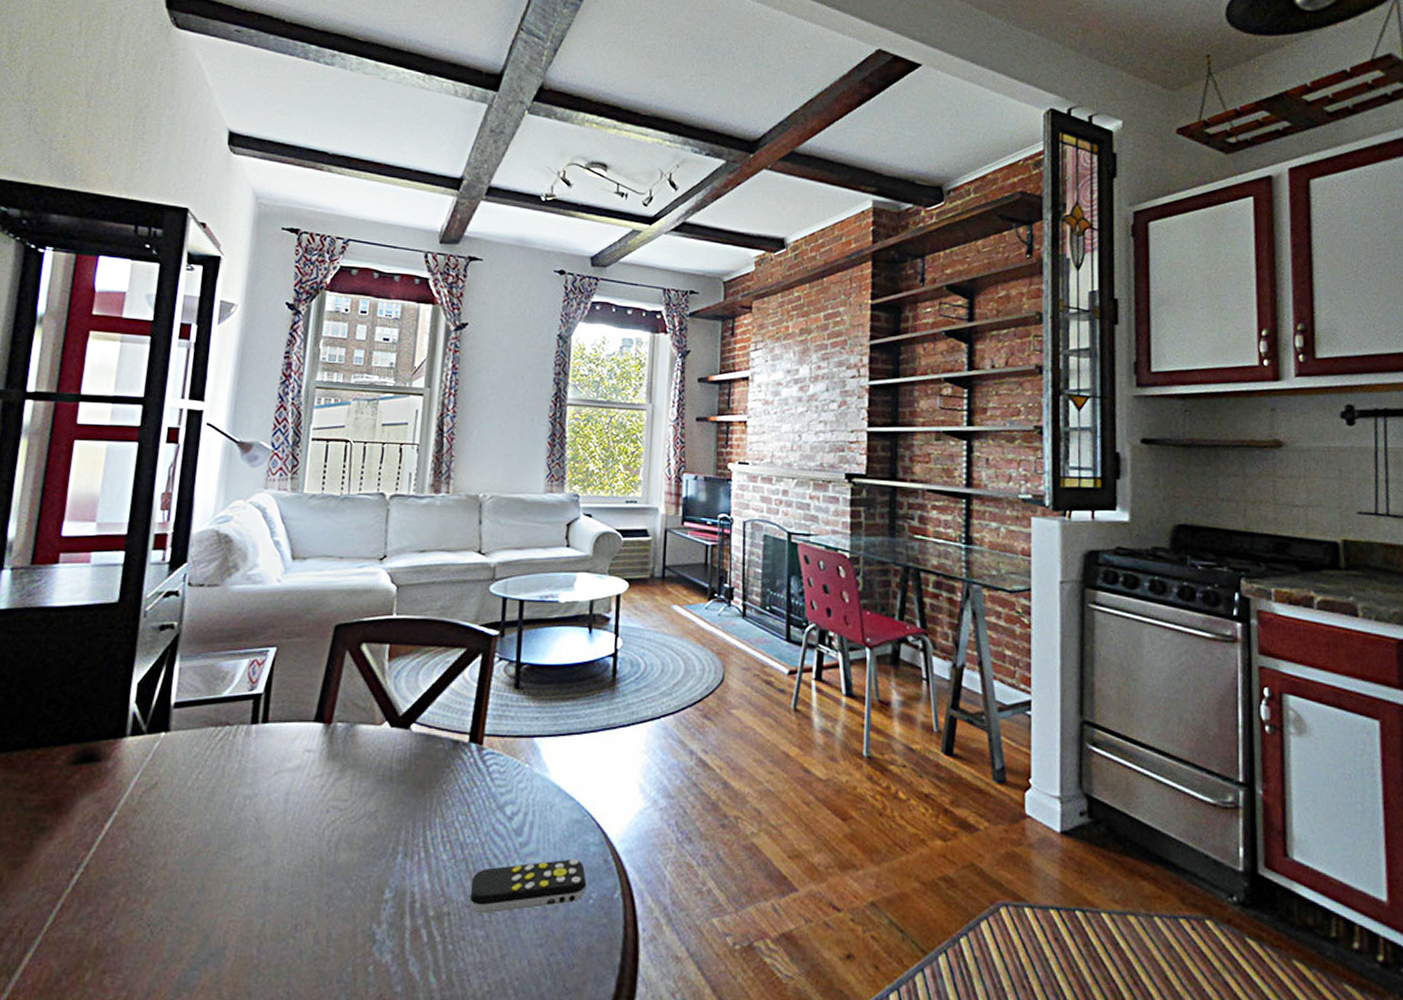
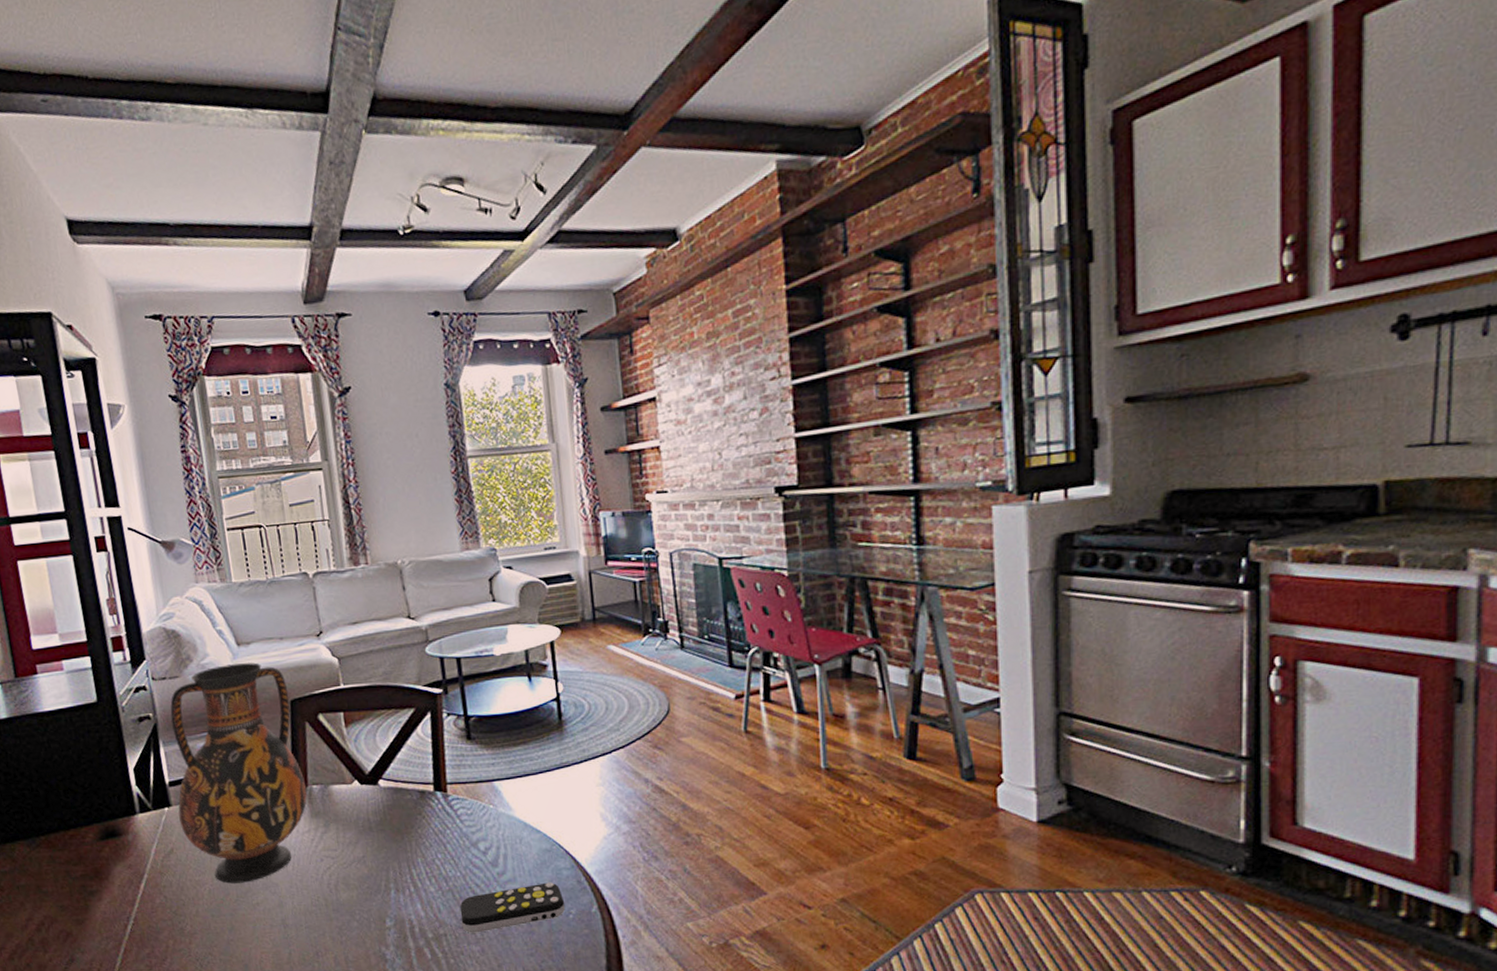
vase: none [174,578,336,832] -> present [170,662,308,884]

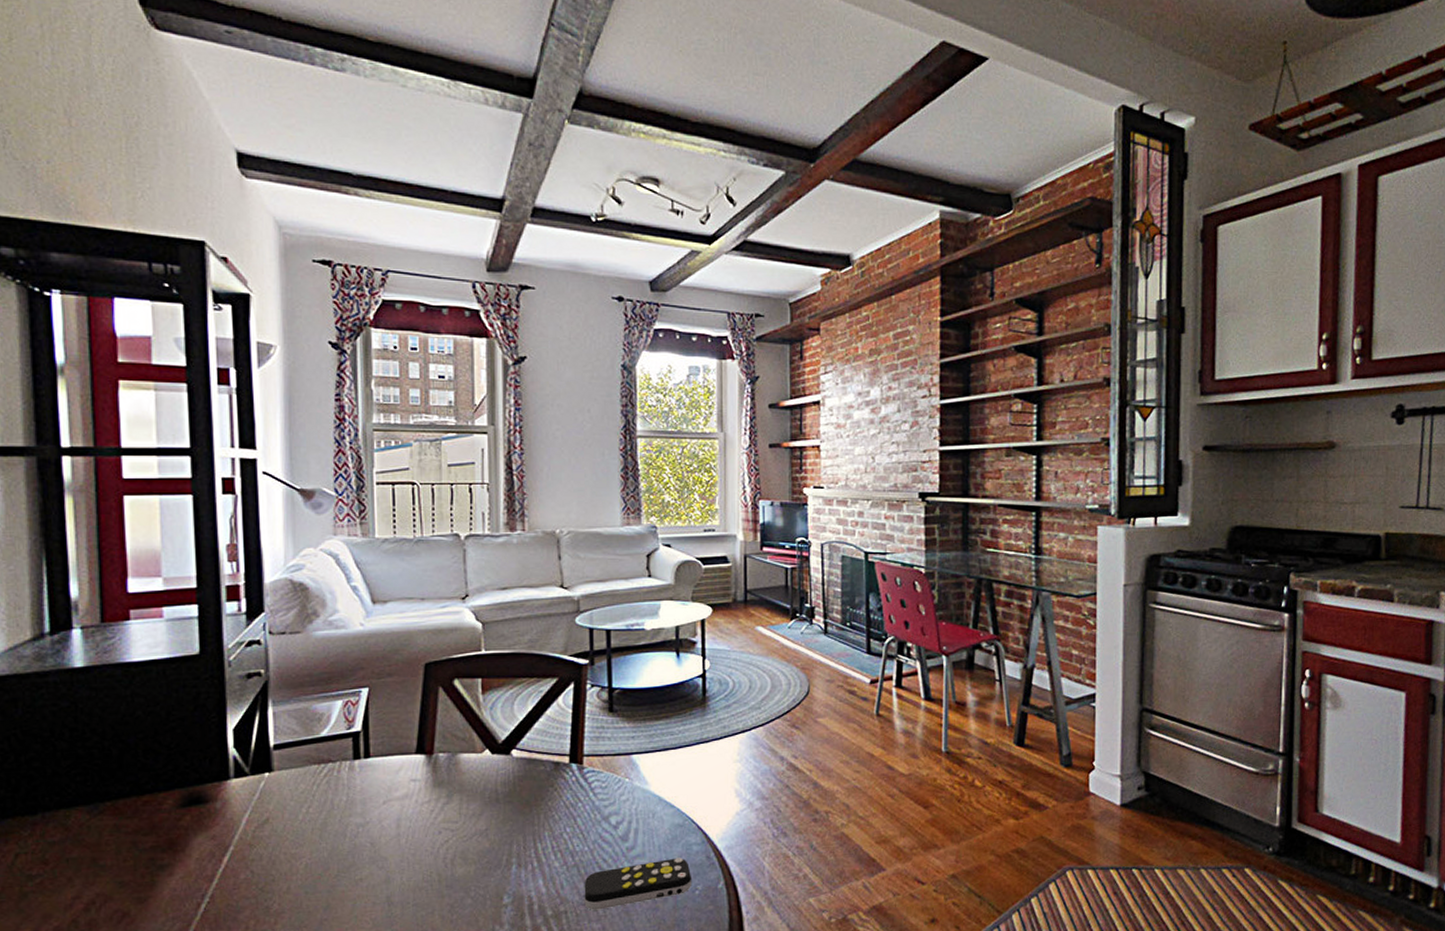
vase: present [170,662,308,884] -> none [281,622,432,857]

